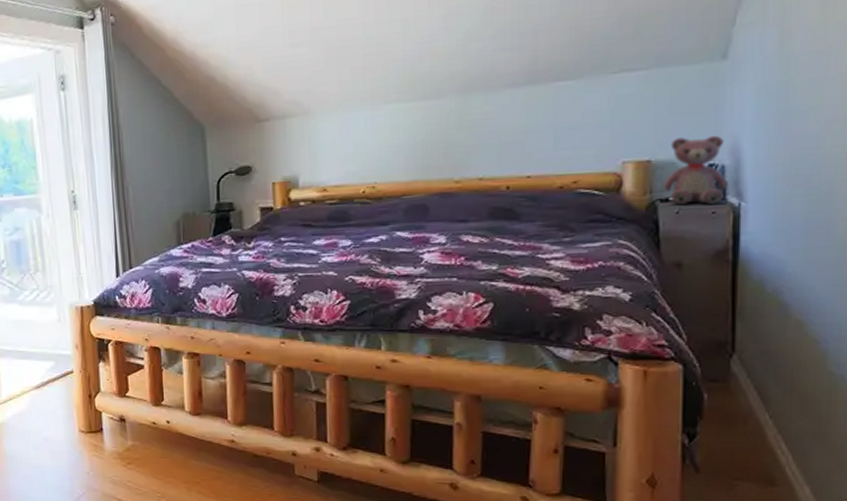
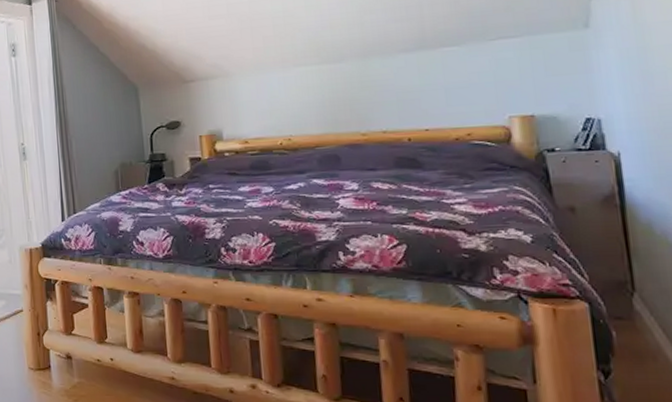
teddy bear: present [662,135,728,204] -> none [547,93,606,154]

